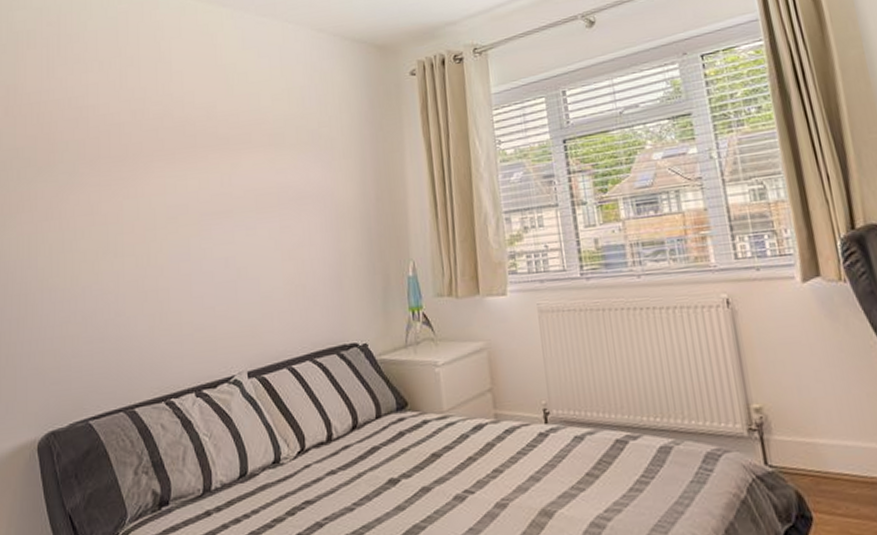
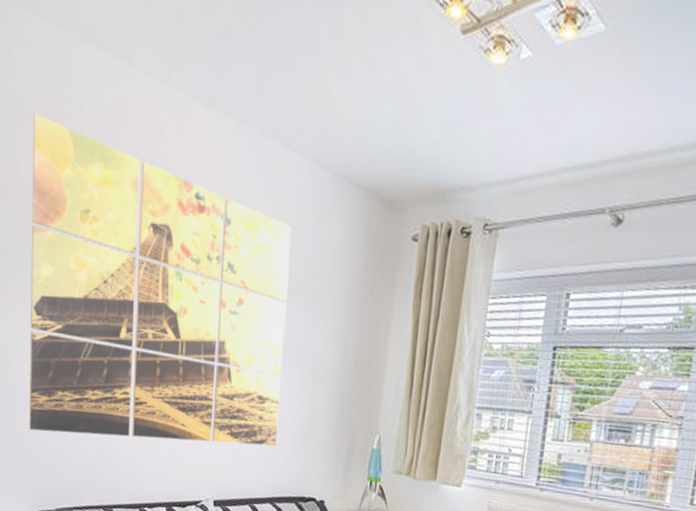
wall art: none [36,38,308,342] -> present [28,113,292,447]

